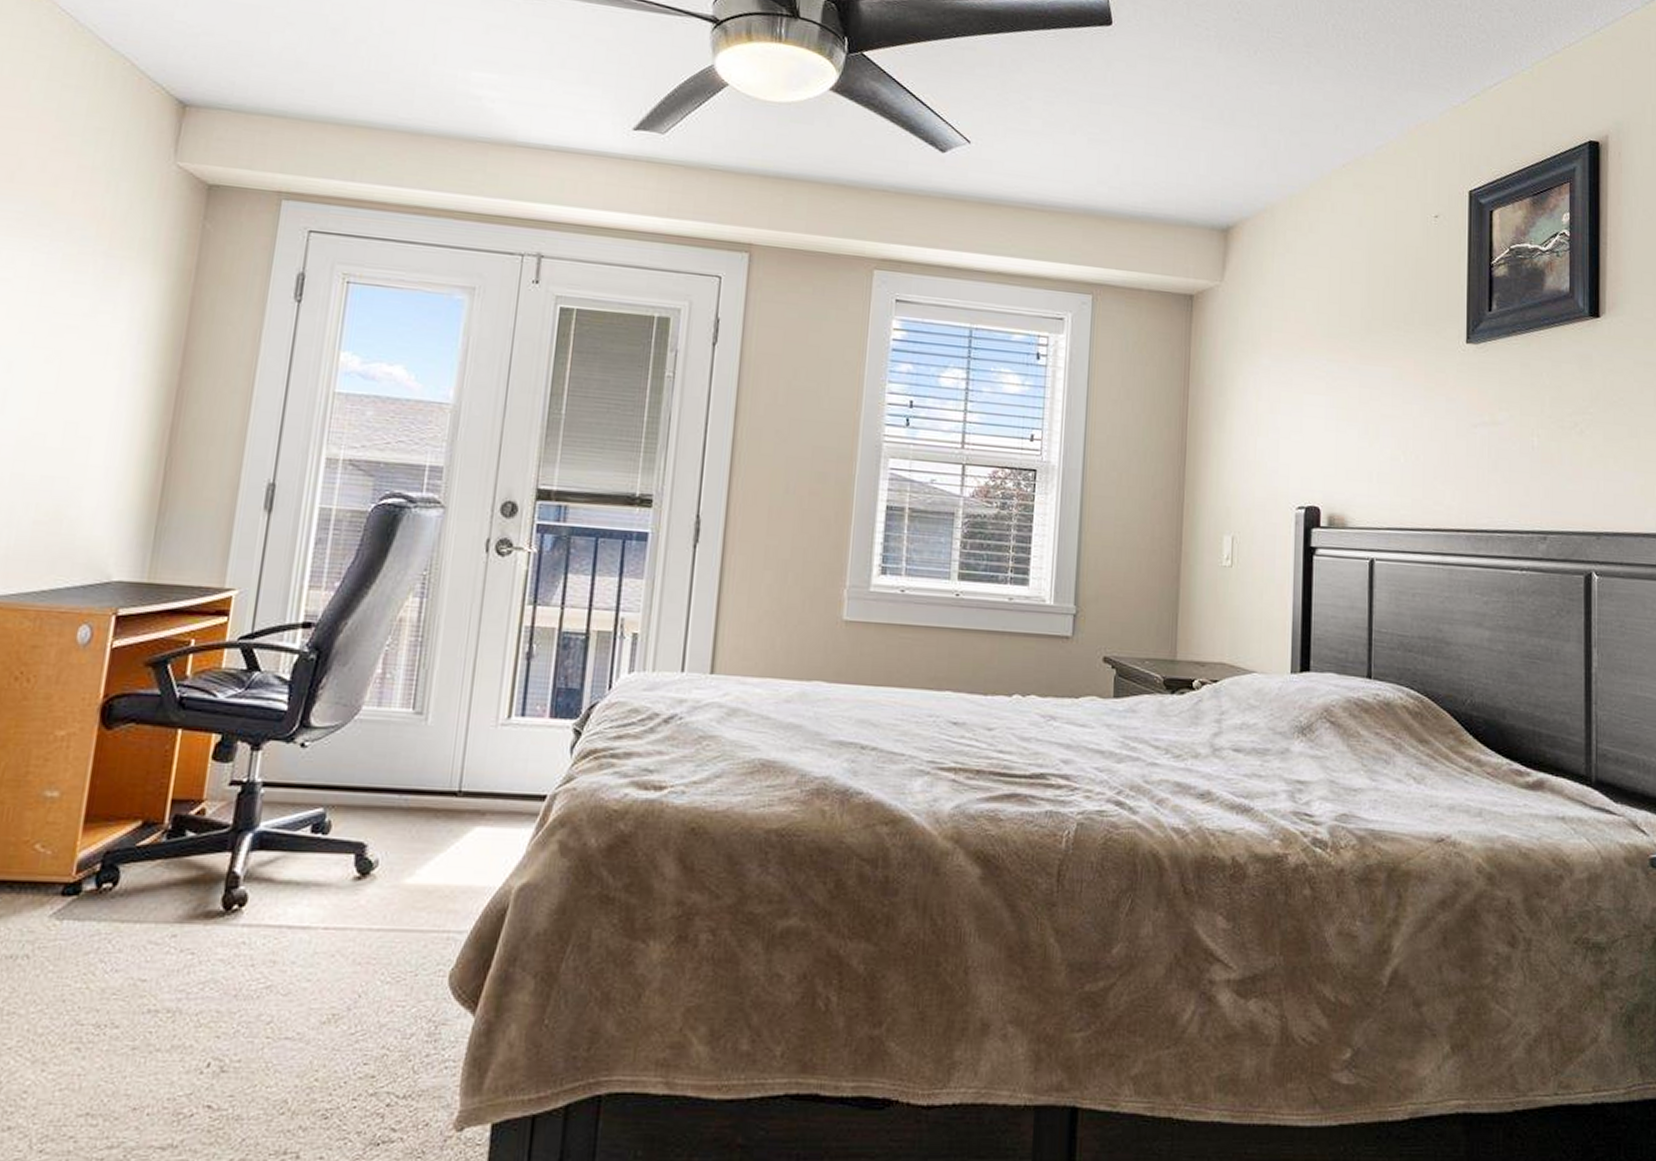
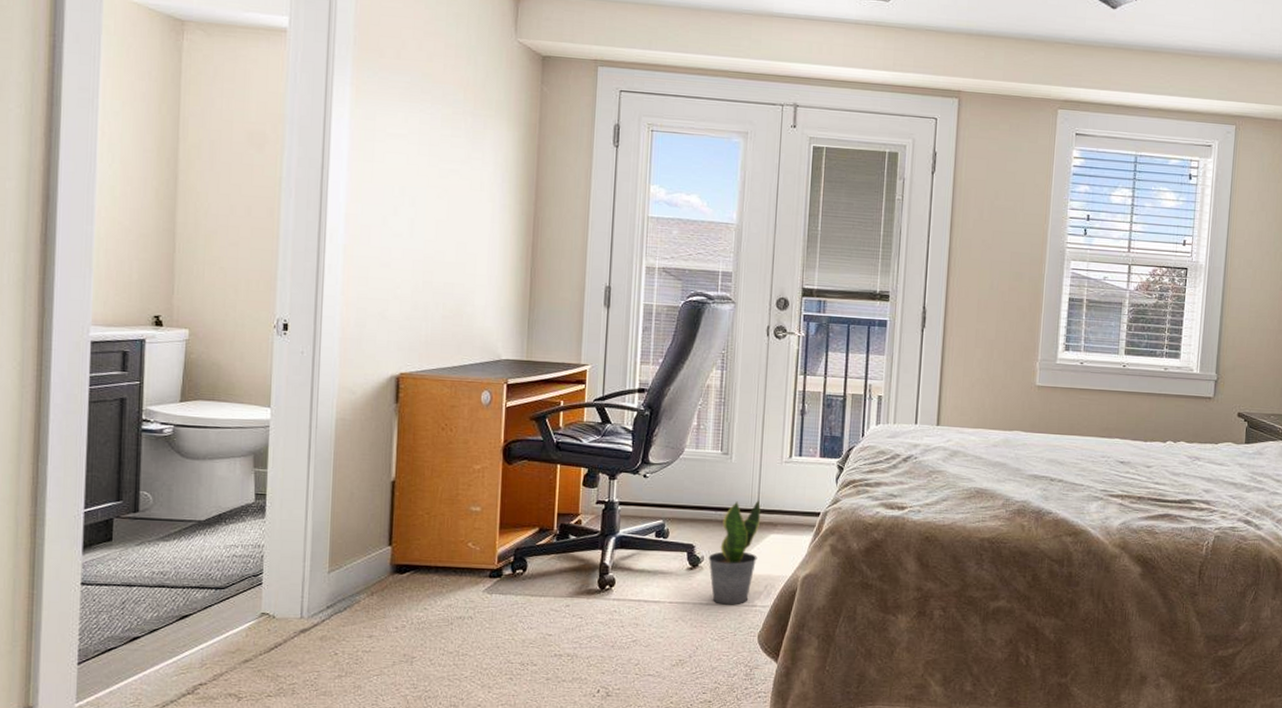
potted plant: none [384,778,464,931] -> present [708,500,761,605]

